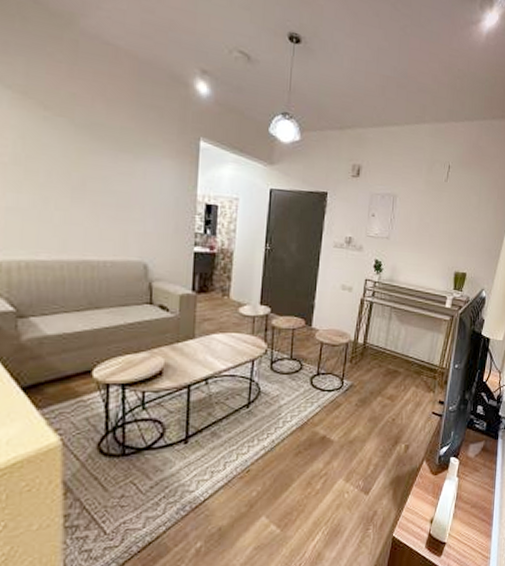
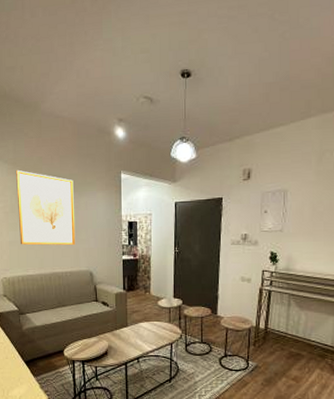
wall art: none [26,102,127,226] -> present [16,169,76,246]

